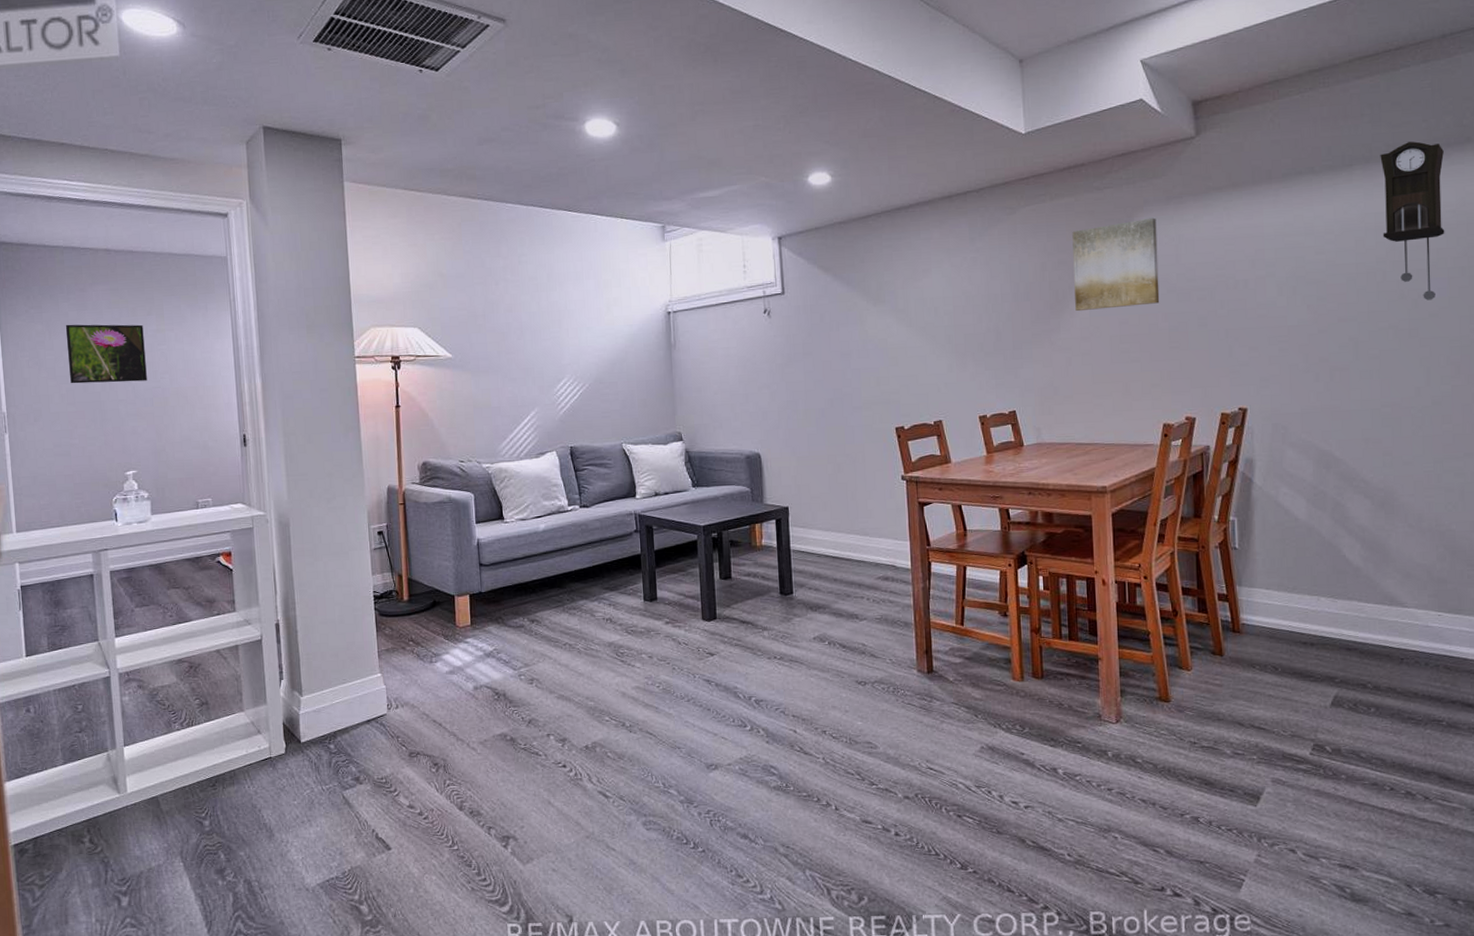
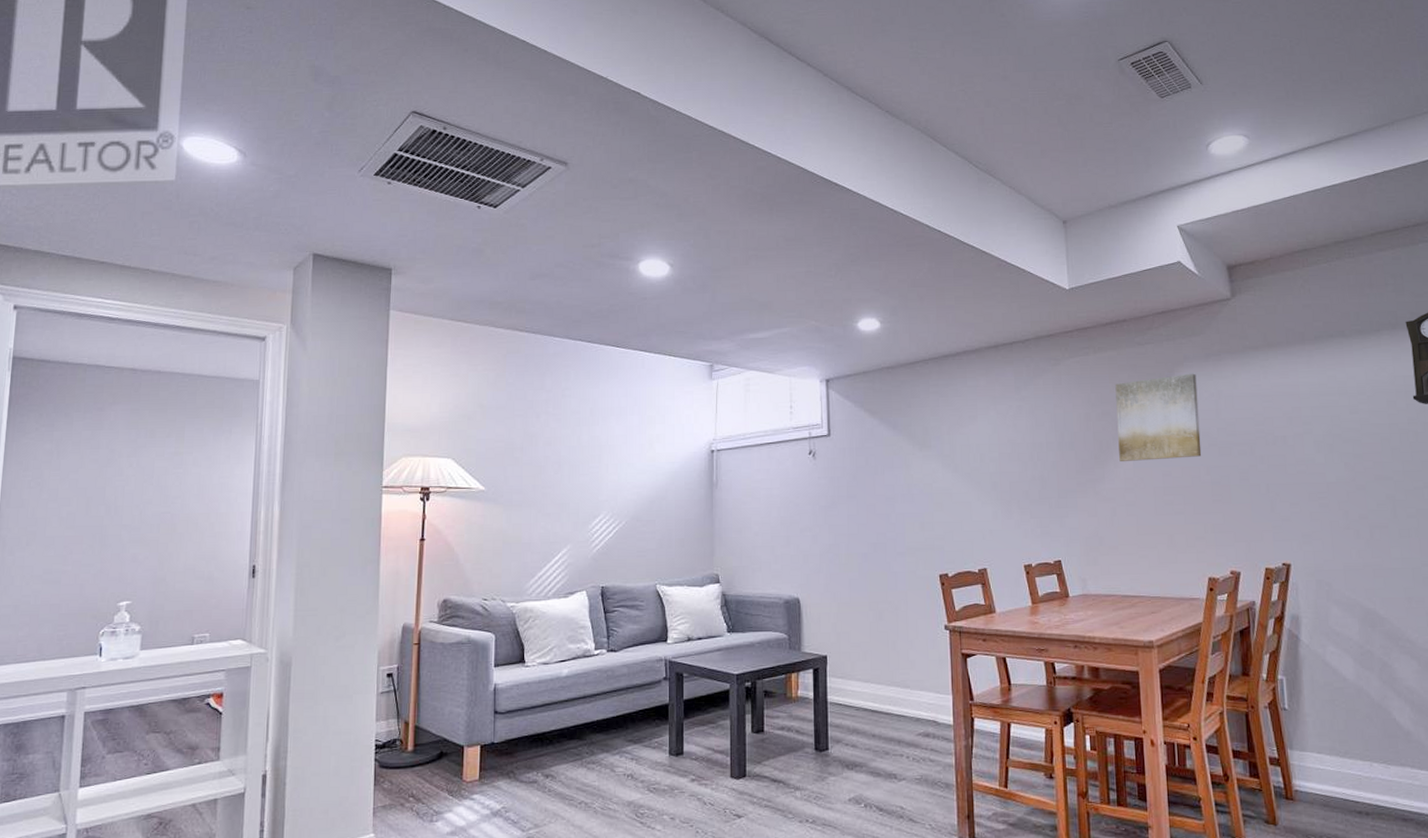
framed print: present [65,324,147,384] -> none [73,444,160,507]

